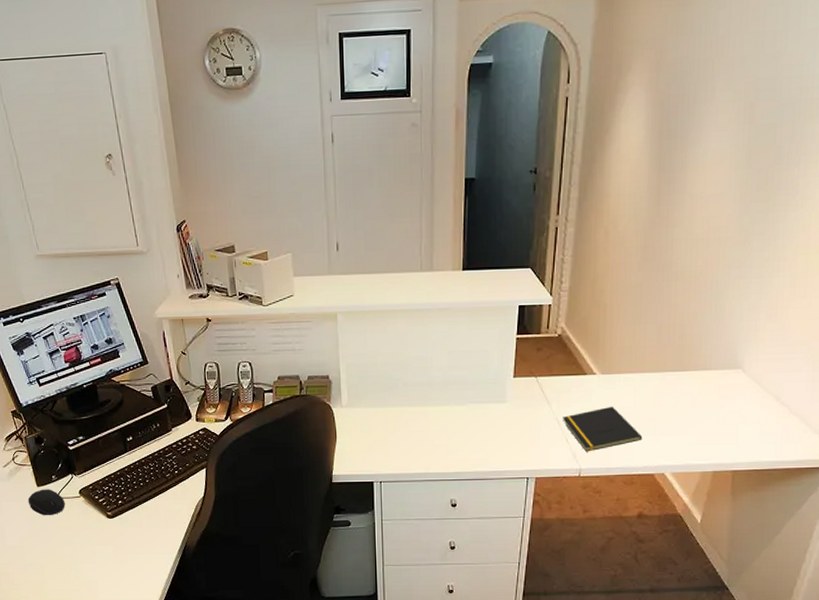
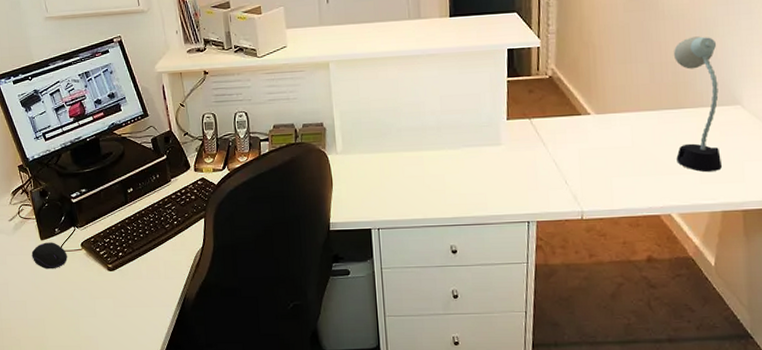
notepad: present [563,406,643,452] -> none [560,146,645,194]
desk lamp: none [675,299,724,434] -> present [674,36,722,173]

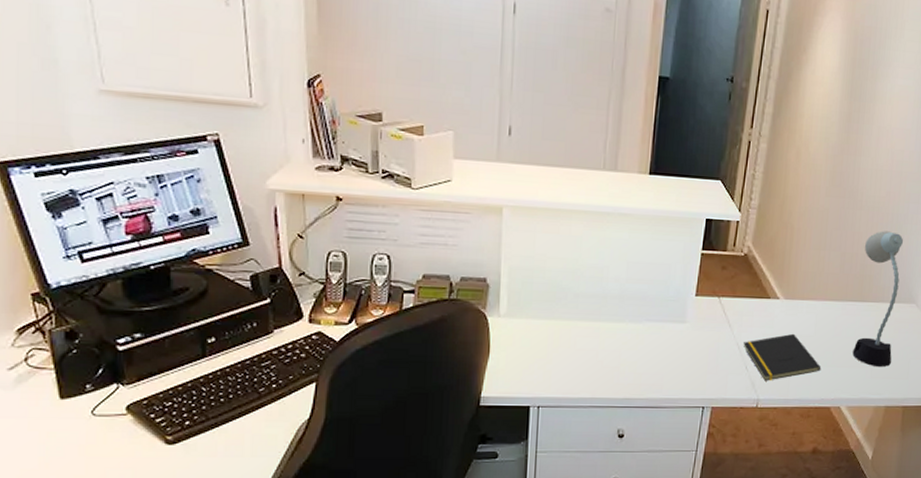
computer mouse: present [31,242,67,269] -> none [42,402,102,440]
notepad: none [560,146,645,194] -> present [743,333,821,381]

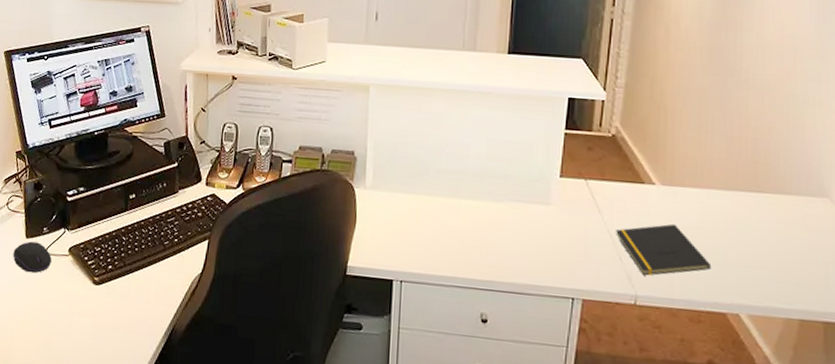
computer mouse: none [42,402,102,440] -> present [13,241,52,273]
desk lamp: present [852,231,903,368] -> none [750,112,804,272]

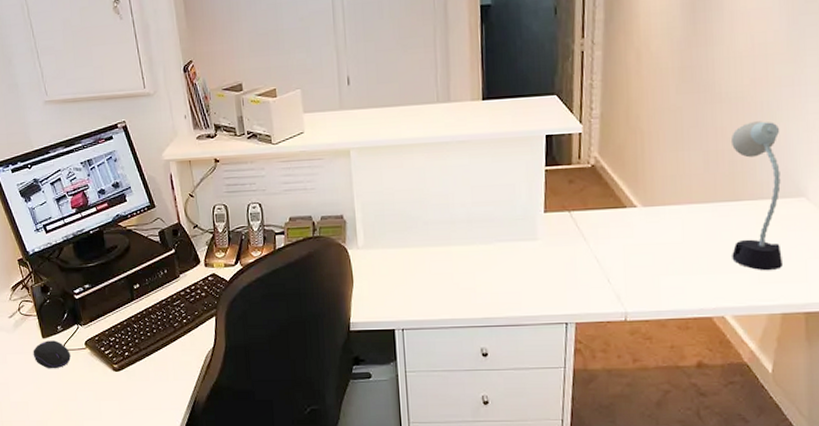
notepad: present [616,223,712,276] -> none [602,241,696,293]
desk lamp: none [750,112,804,272] -> present [732,121,782,271]

